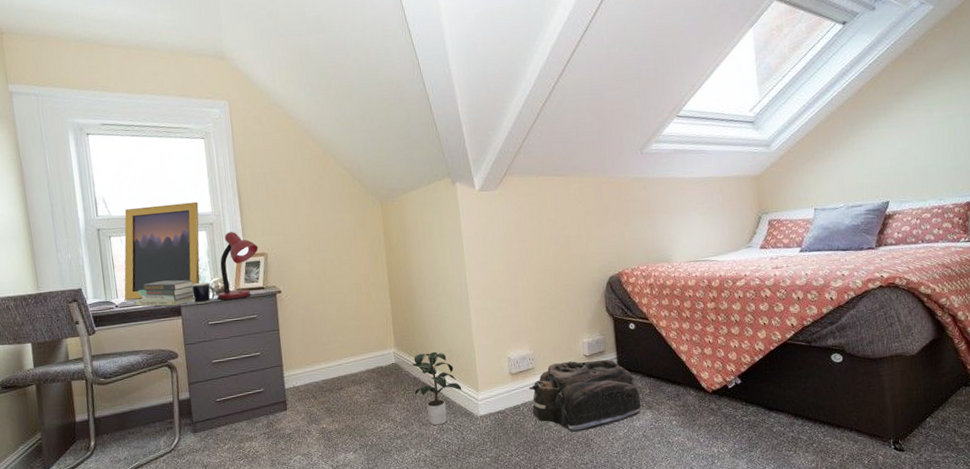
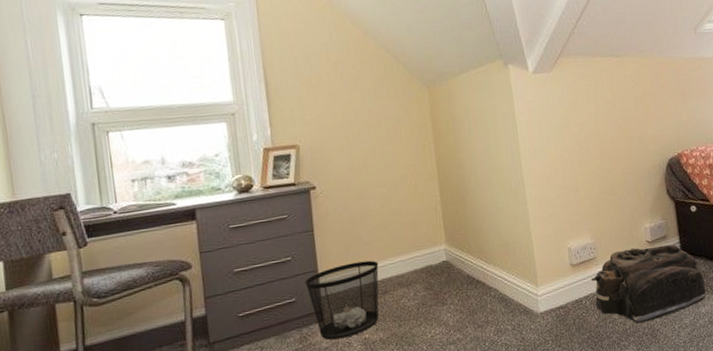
picture frame: present [124,202,200,301] -> none [125,90,219,205]
books: present [135,280,195,306] -> none [139,178,213,211]
mug: present [191,282,215,304] -> none [208,180,237,206]
desk lamp: present [217,232,259,301] -> none [239,122,289,200]
waste bin: none [272,359,335,427] -> present [305,260,379,340]
potted plant: present [412,351,462,426] -> none [465,245,521,327]

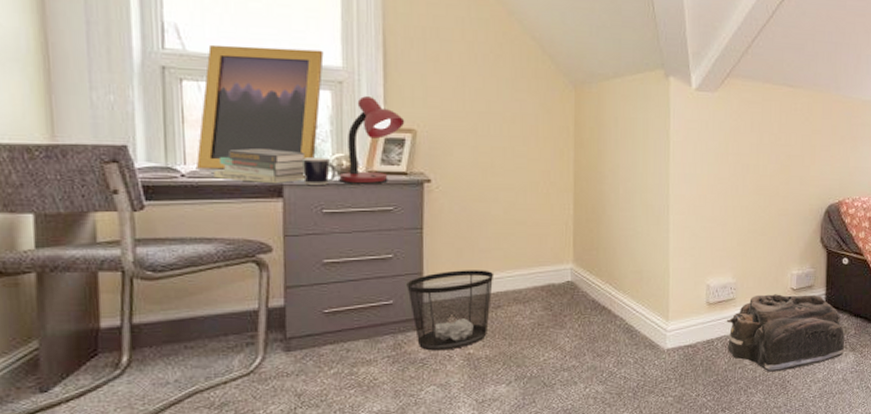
picture frame: none [125,90,219,205] -> present [197,44,324,170]
books: none [139,178,213,211] -> present [214,147,306,184]
mug: none [208,180,237,206] -> present [301,158,336,185]
desk lamp: none [239,122,289,200] -> present [339,96,405,184]

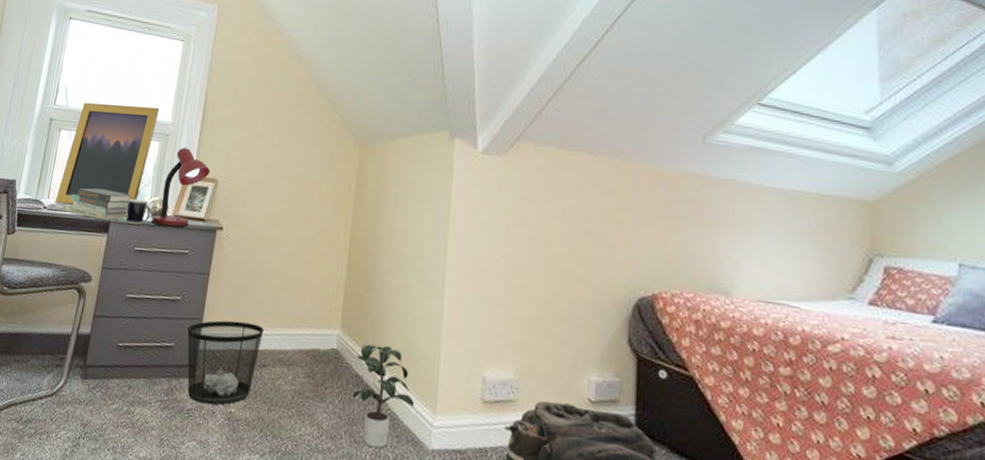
potted plant: none [592,271,650,358] -> present [353,344,415,449]

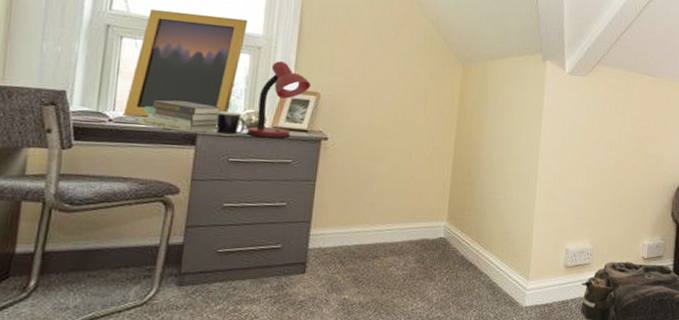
waste bin: present [187,320,265,405] -> none [295,221,375,295]
potted plant: present [353,344,415,449] -> none [459,231,512,311]

